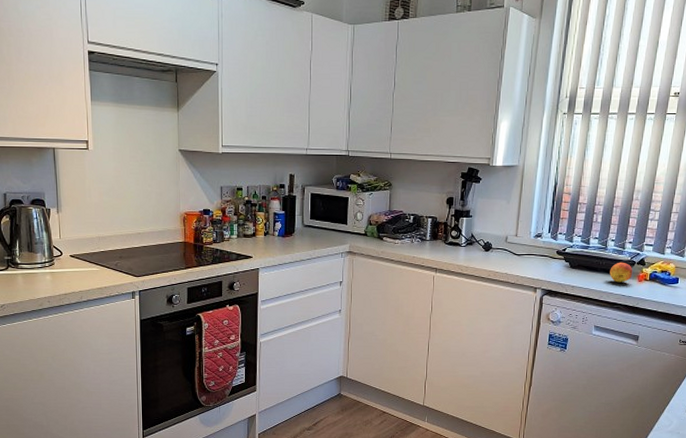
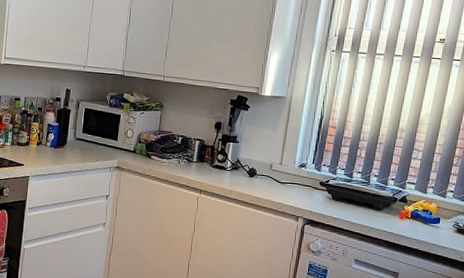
fruit: present [609,262,633,283] -> none [371,197,395,218]

